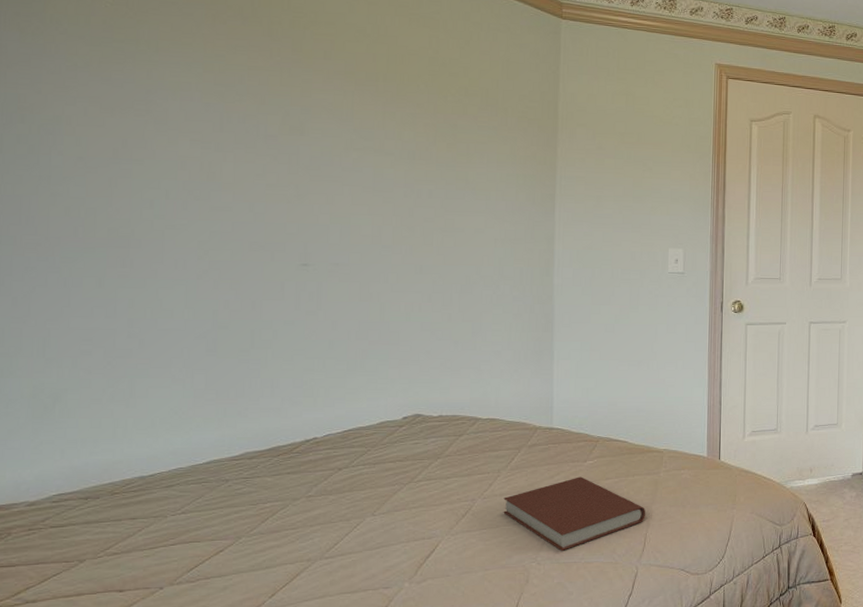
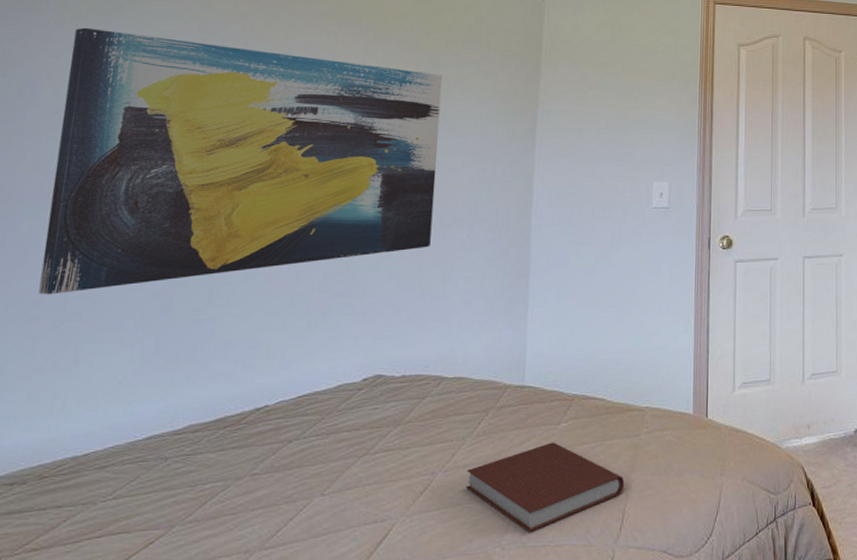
wall art: none [87,76,462,333] -> present [38,27,443,295]

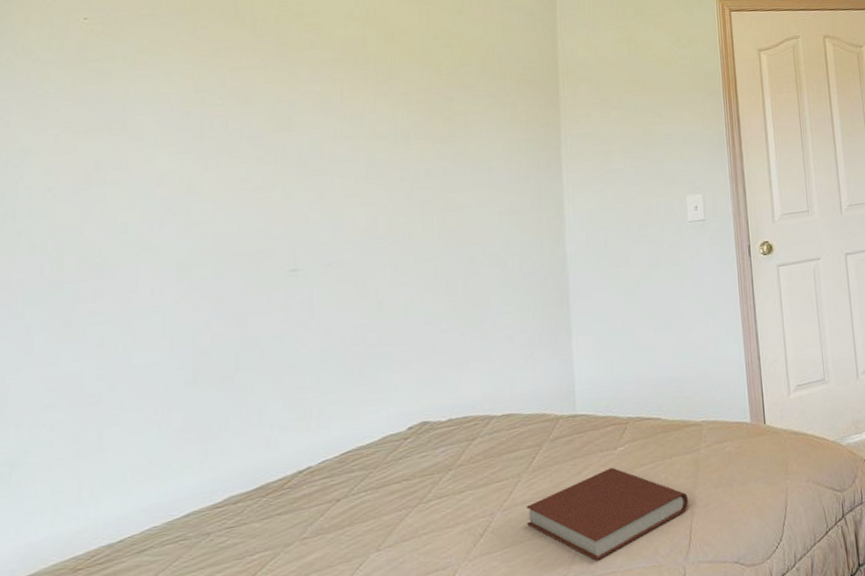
wall art: present [38,27,443,295] -> none [51,99,464,382]

